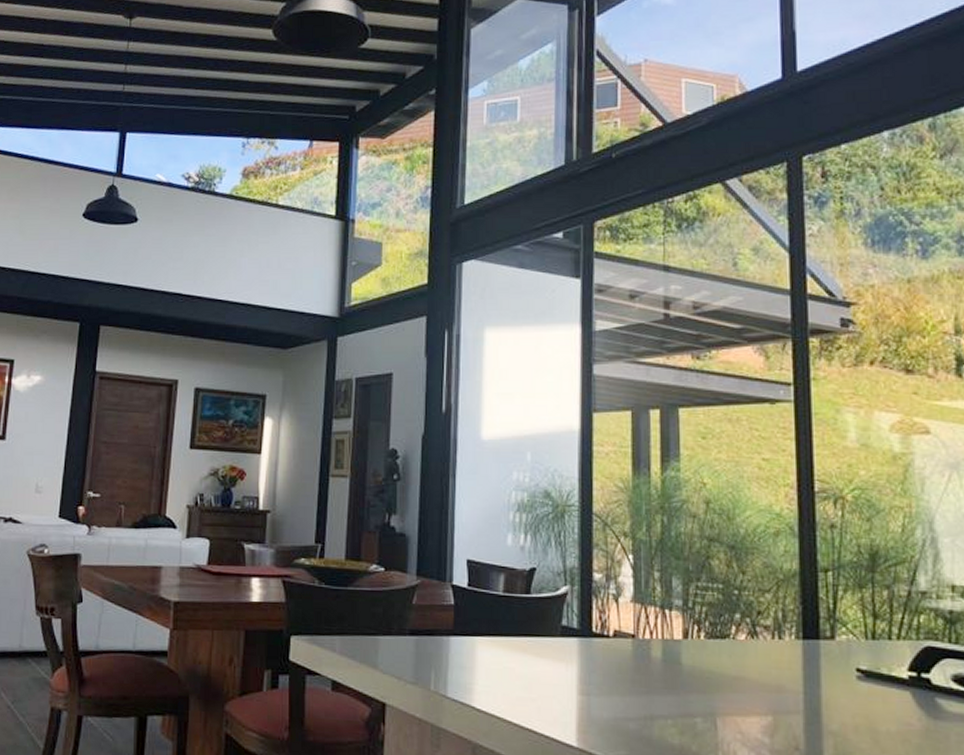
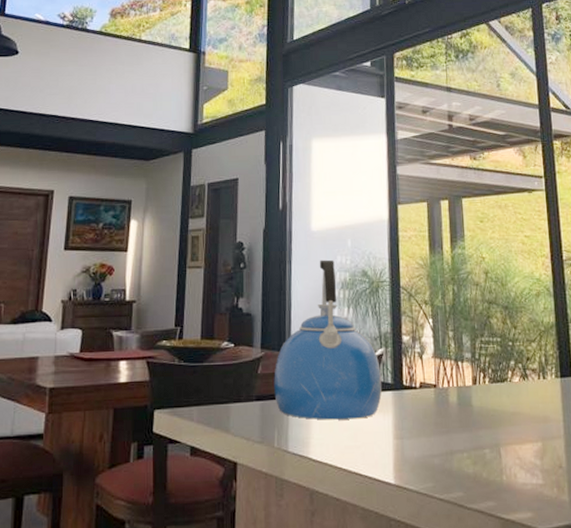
kettle: none [431,475,566,667] -> present [274,259,382,420]

